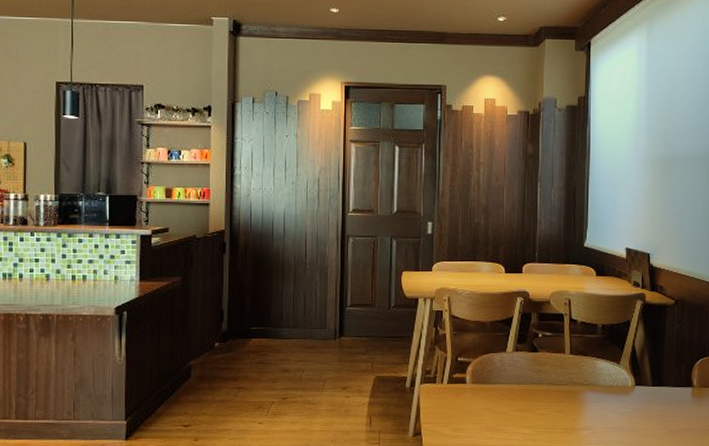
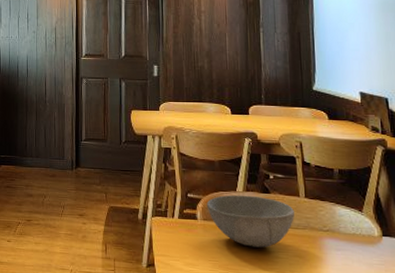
bowl: none [476,355,560,407] -> present [206,195,295,248]

